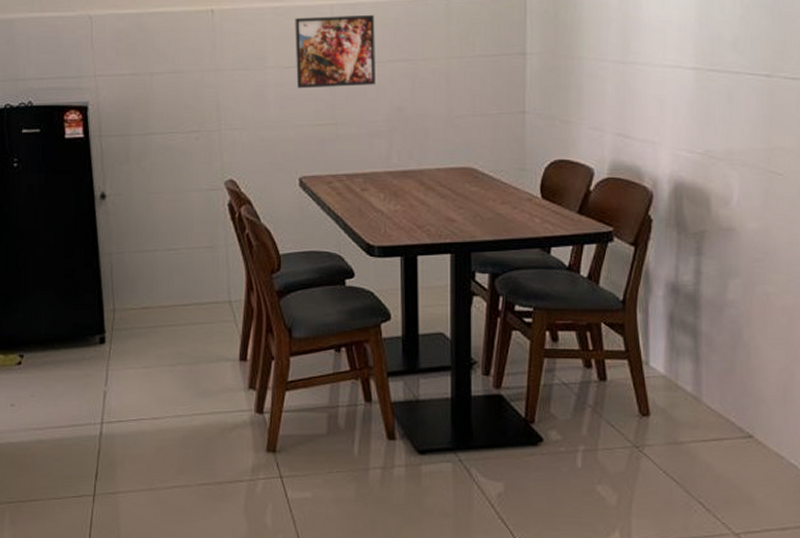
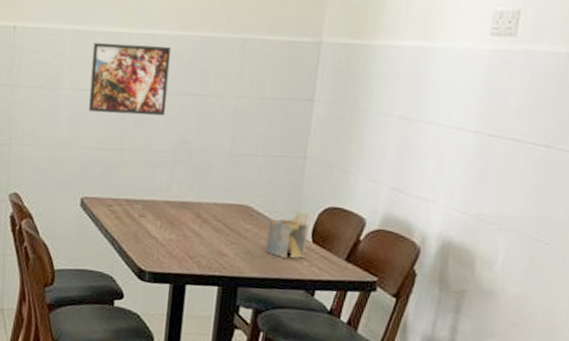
napkin holder: none [495,169,536,219] -> present [266,212,309,259]

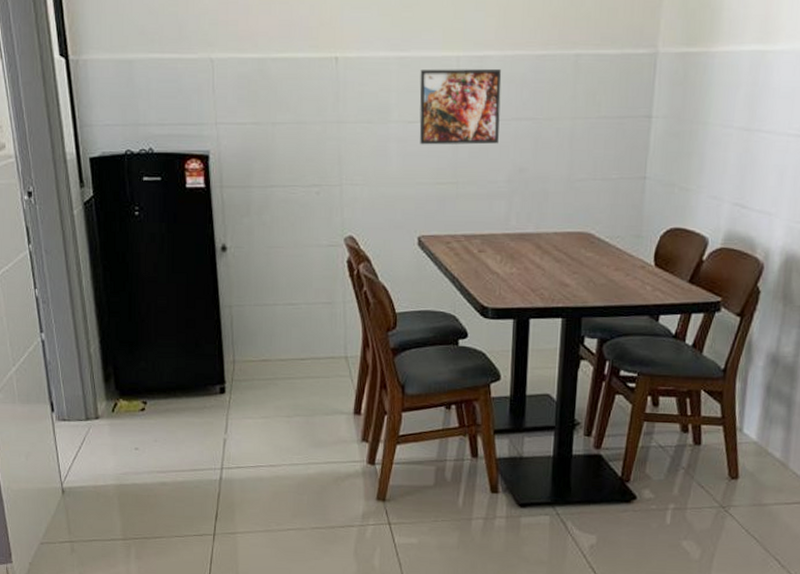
napkin holder: present [266,212,309,259] -> none [608,236,651,286]

